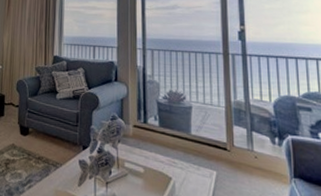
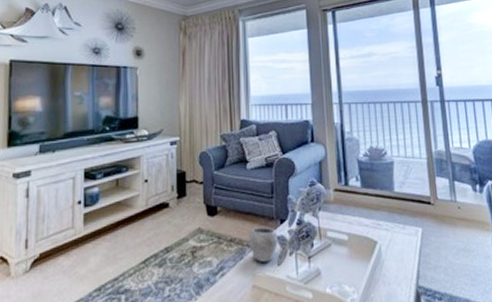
bowl: none [53,149,80,181] -> present [248,227,278,262]

